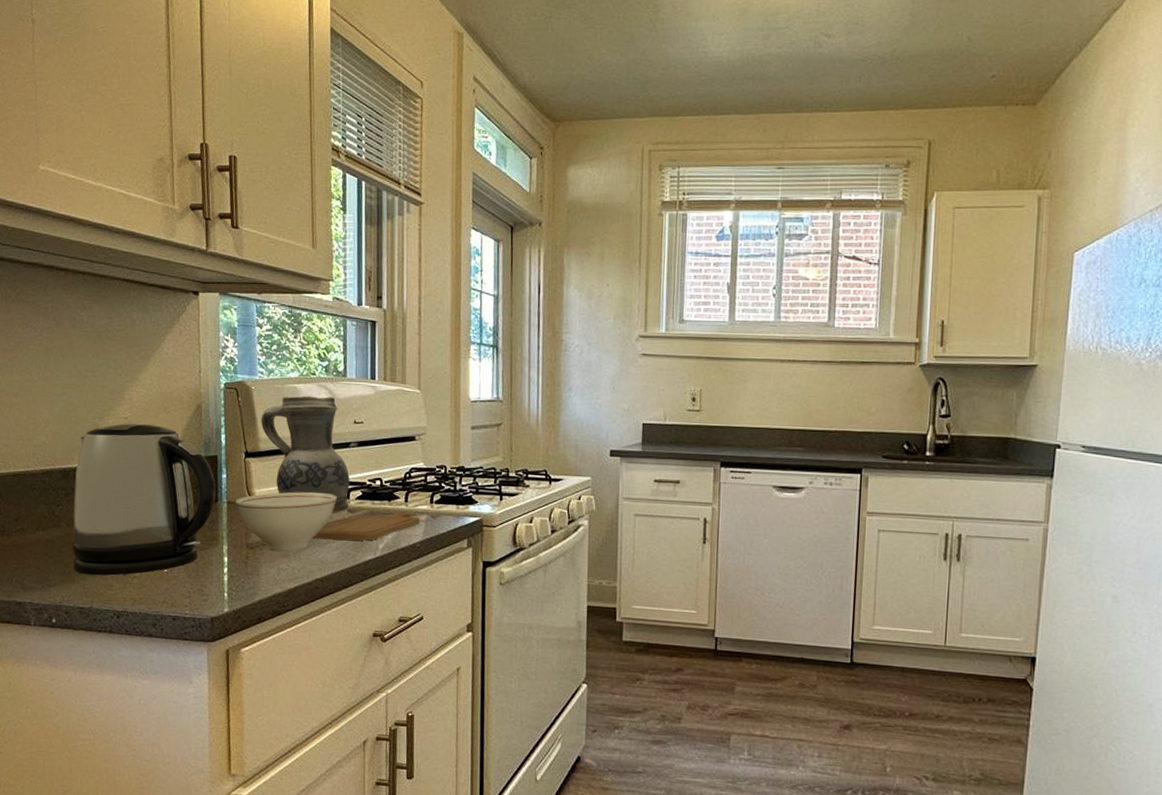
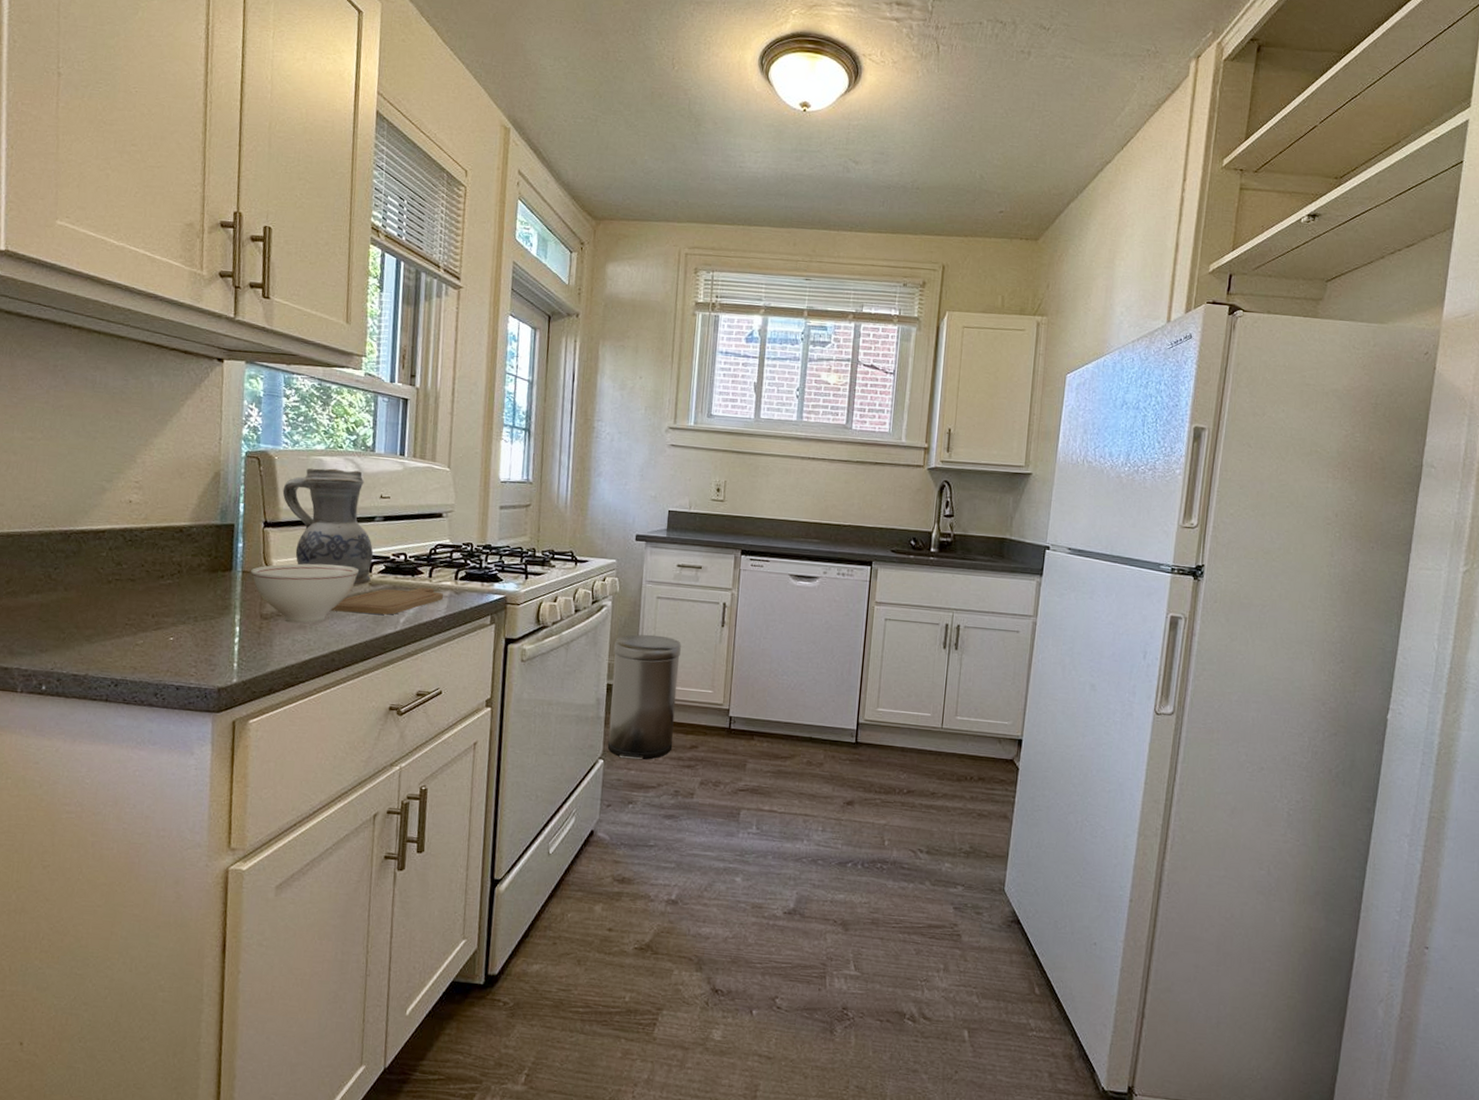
kettle: present [72,423,216,576] -> none [69,487,231,643]
pedal bin: none [590,553,662,685] -> present [607,634,681,761]

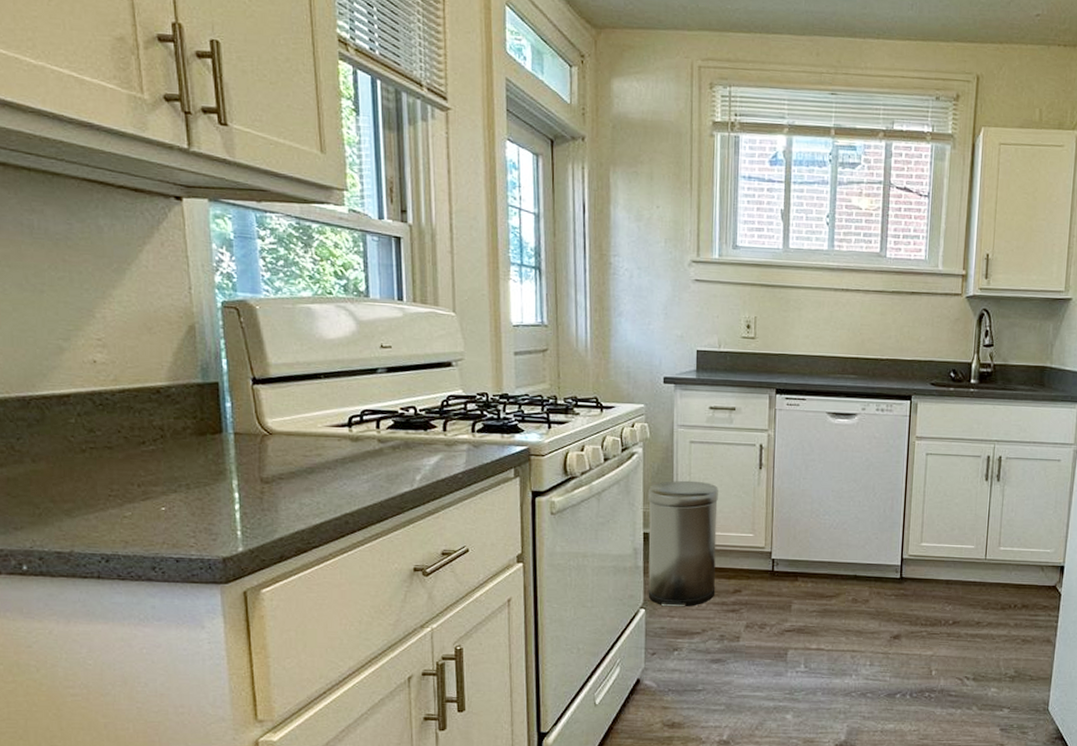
bowl: present [251,563,359,624] -> none [244,421,365,486]
ceramic jug: present [282,467,374,588] -> none [269,317,379,445]
chopping board: present [330,587,444,615] -> none [338,441,462,473]

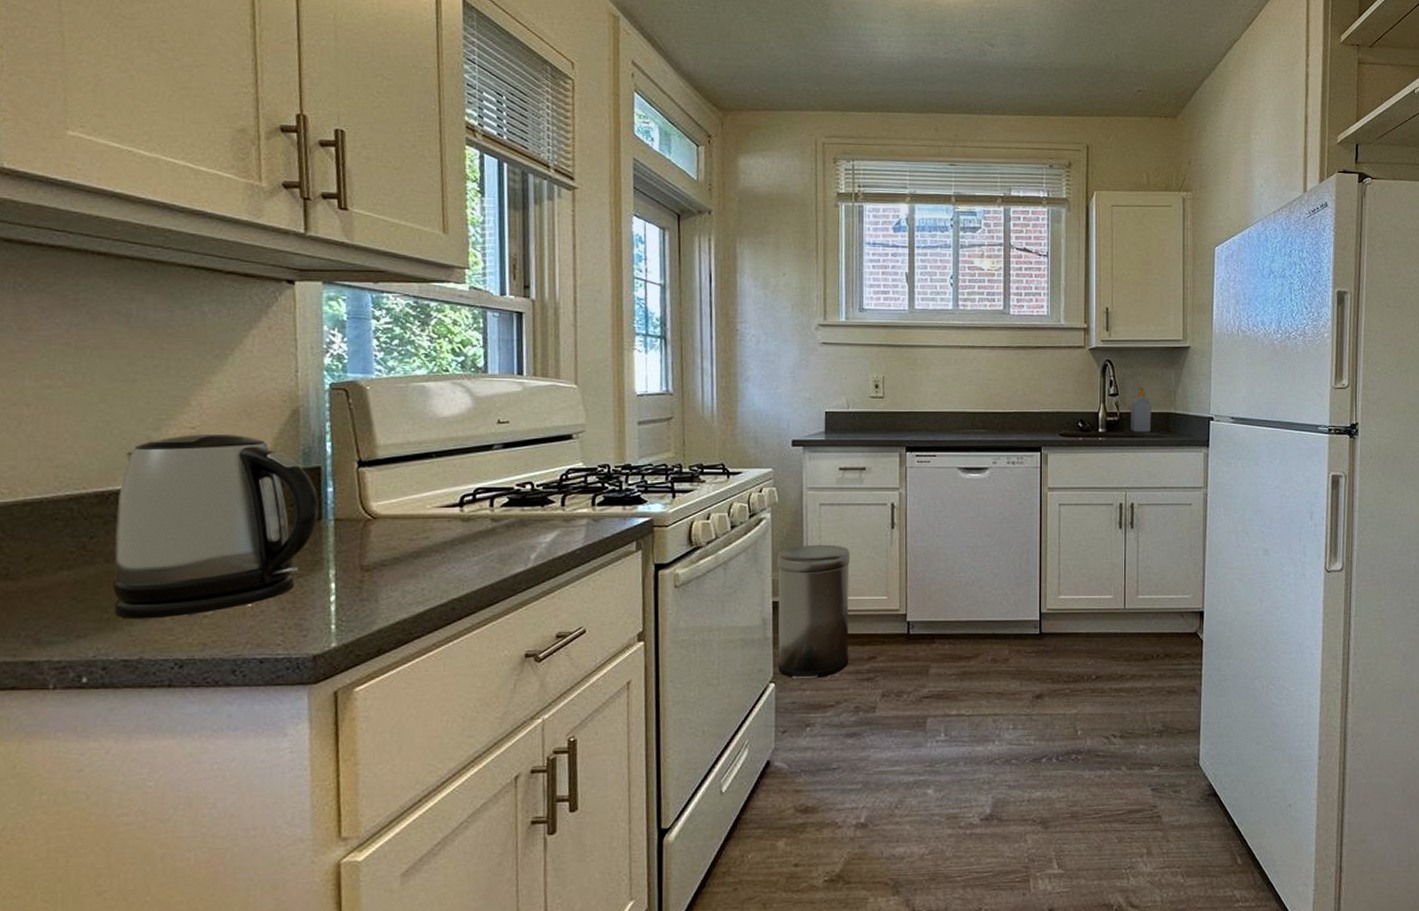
kettle: none [37,345,219,517] -> present [113,433,319,620]
soap bottle: none [1003,338,1027,386] -> present [1130,387,1151,432]

